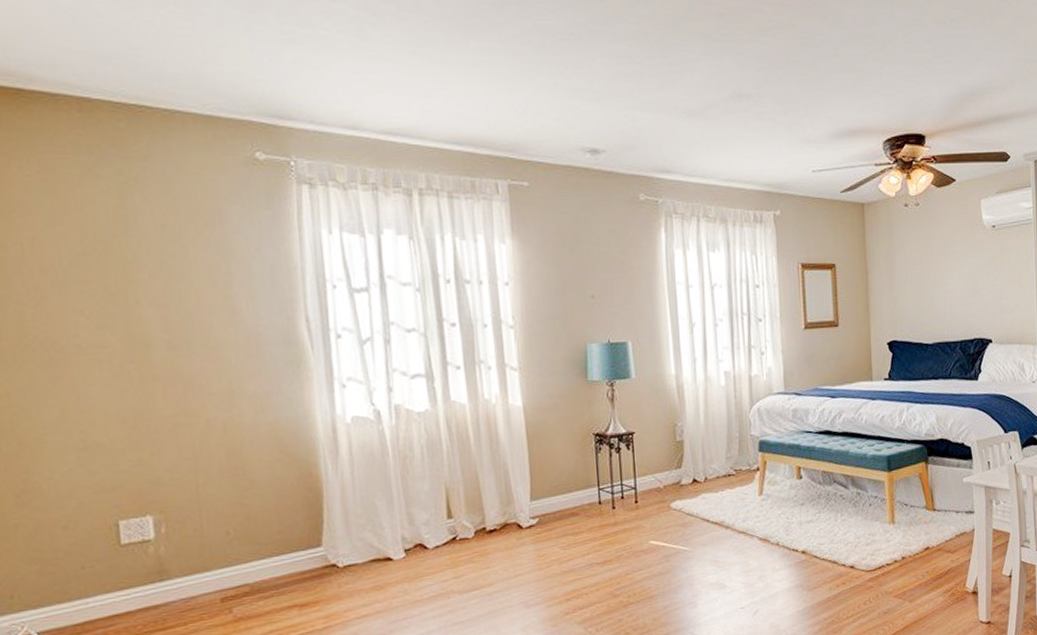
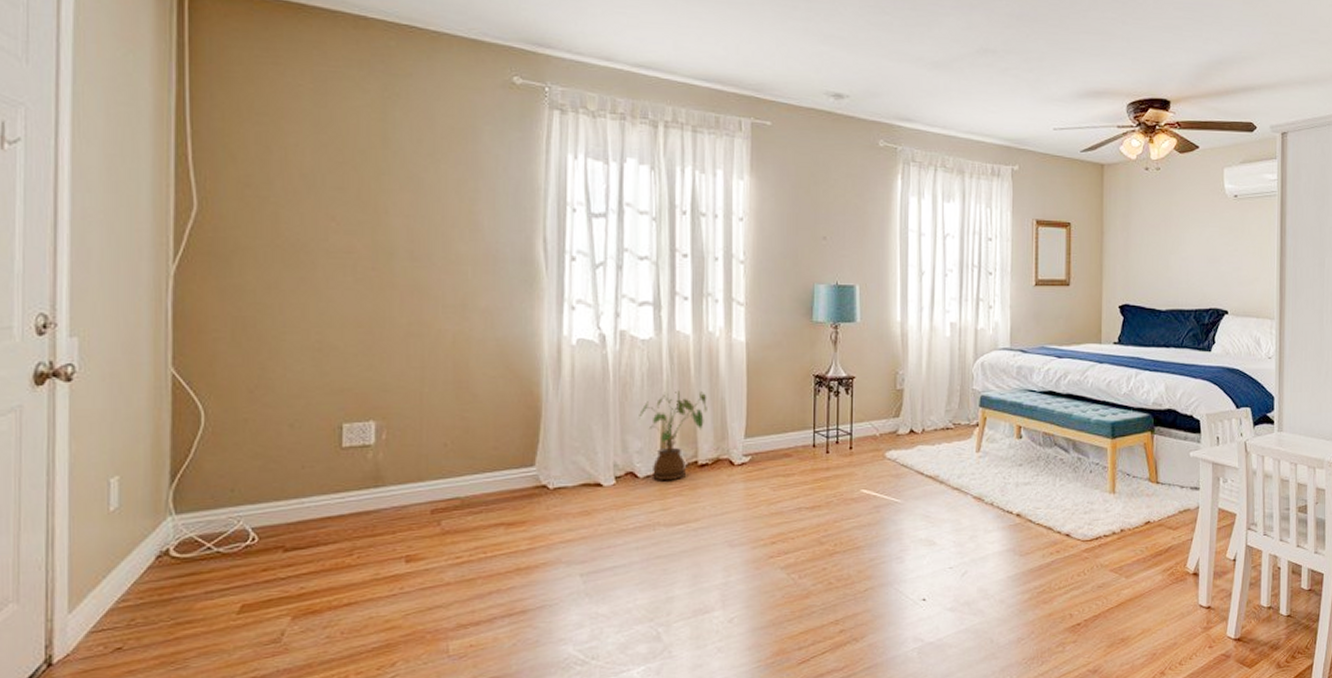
house plant: none [422,459,491,550] -> present [639,390,707,481]

